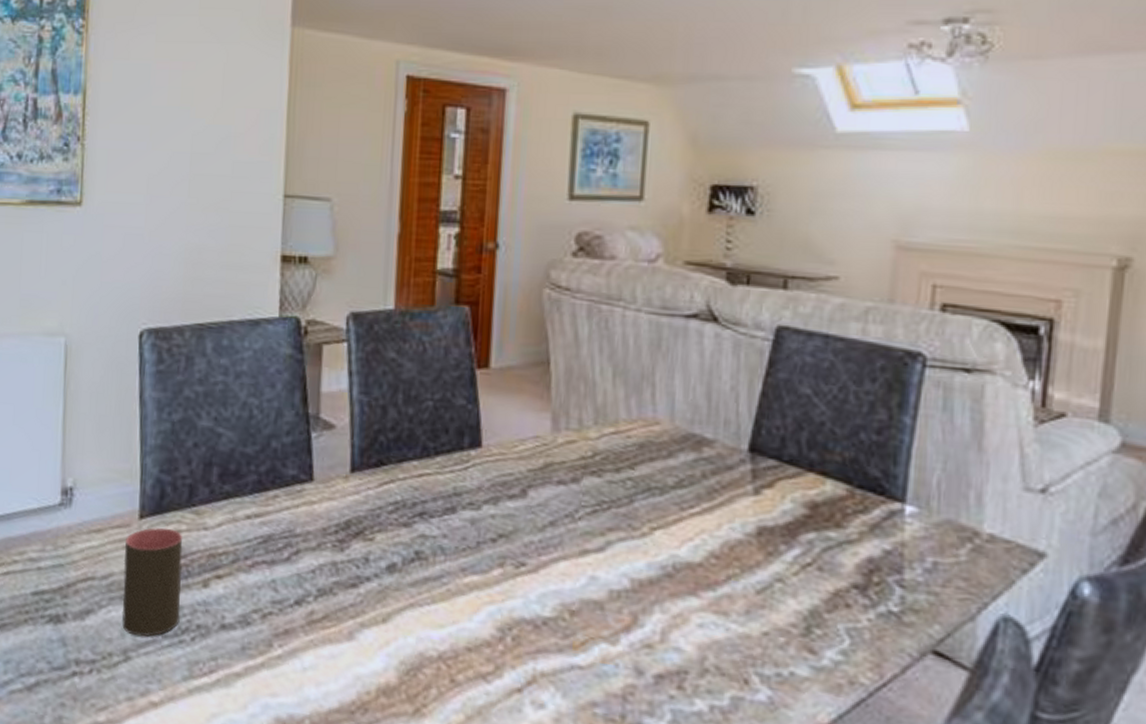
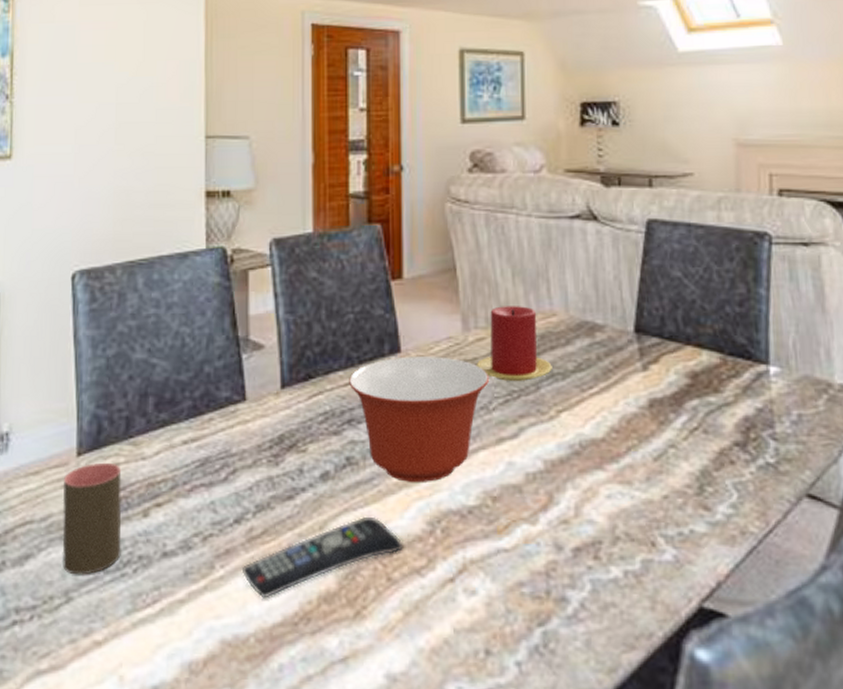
remote control: none [299,613,470,683] -> present [241,516,403,599]
mixing bowl: none [423,452,577,587] -> present [349,356,489,482]
candle: none [563,408,650,492] -> present [476,306,552,381]

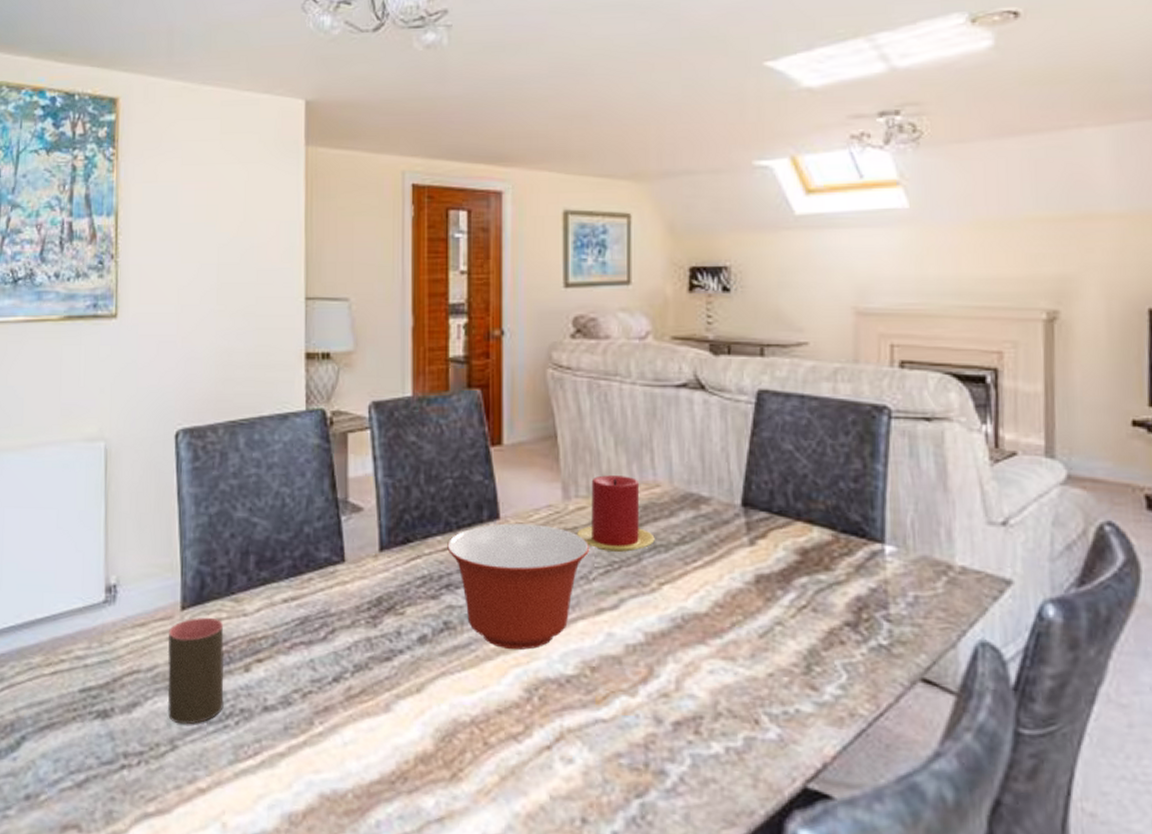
remote control: present [241,516,403,599] -> none [340,680,500,756]

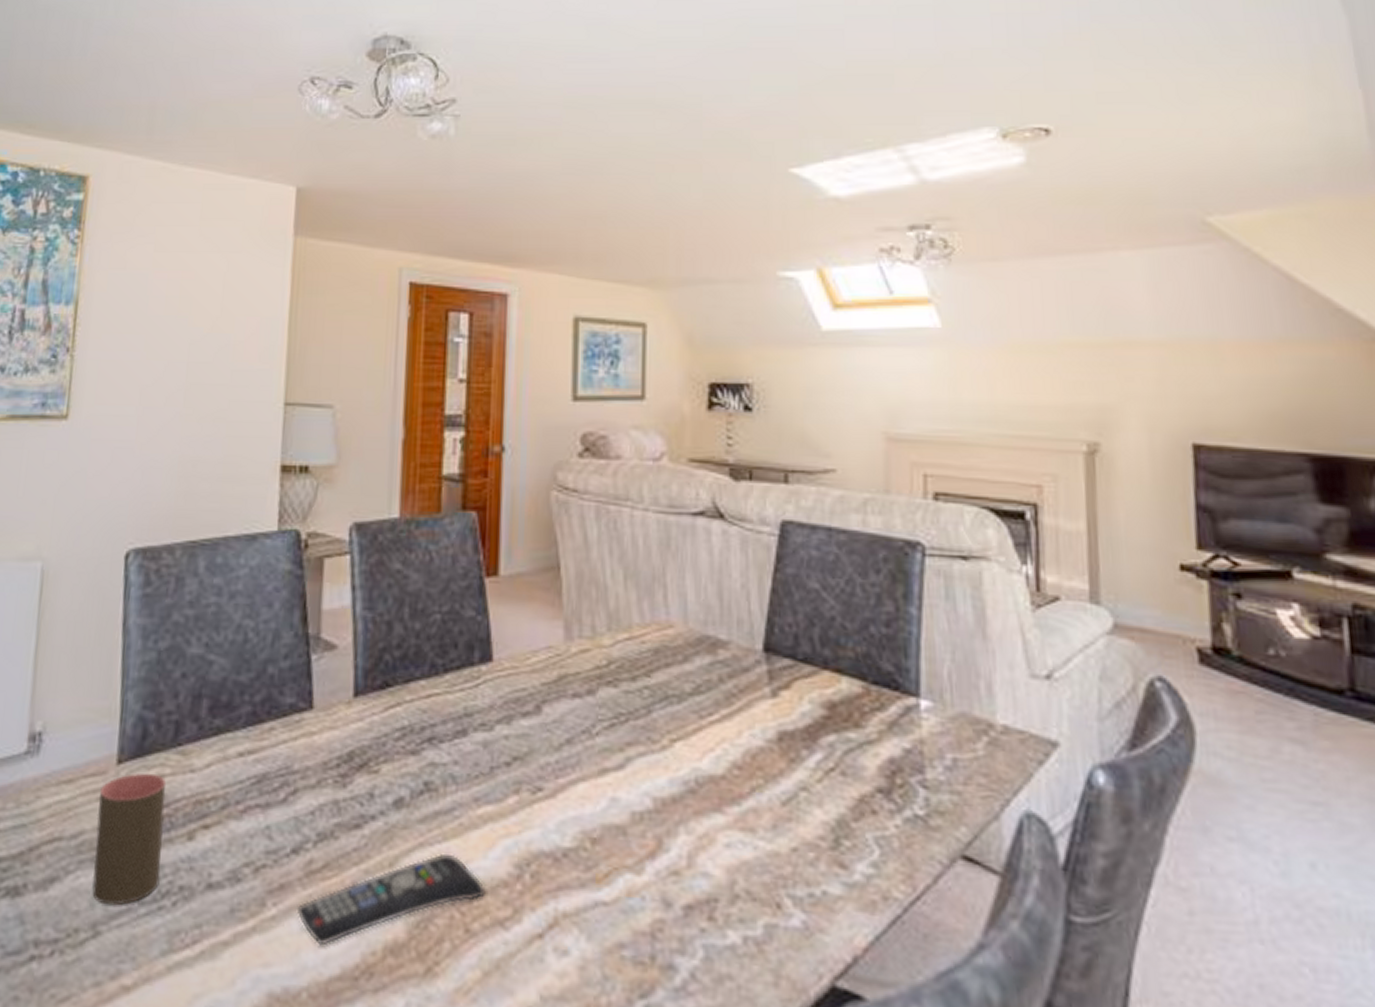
remote control: none [340,680,500,756] -> present [296,853,486,946]
mixing bowl: present [447,523,589,650] -> none [431,666,592,817]
candle: present [576,475,655,552] -> none [578,613,667,702]

